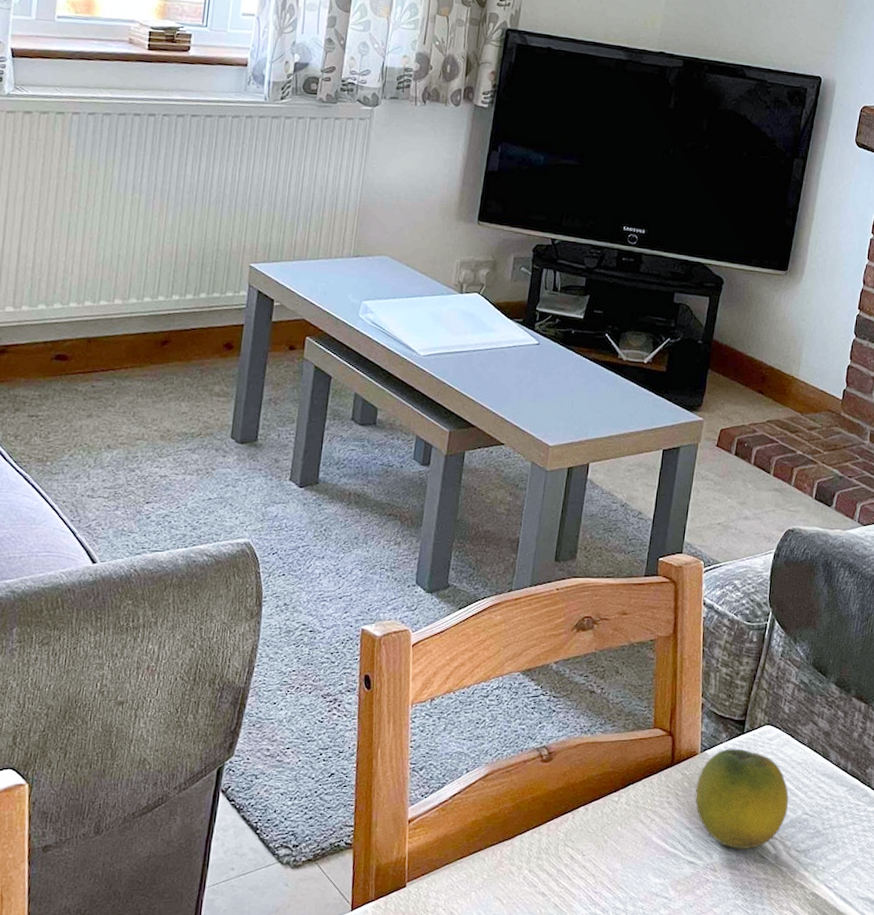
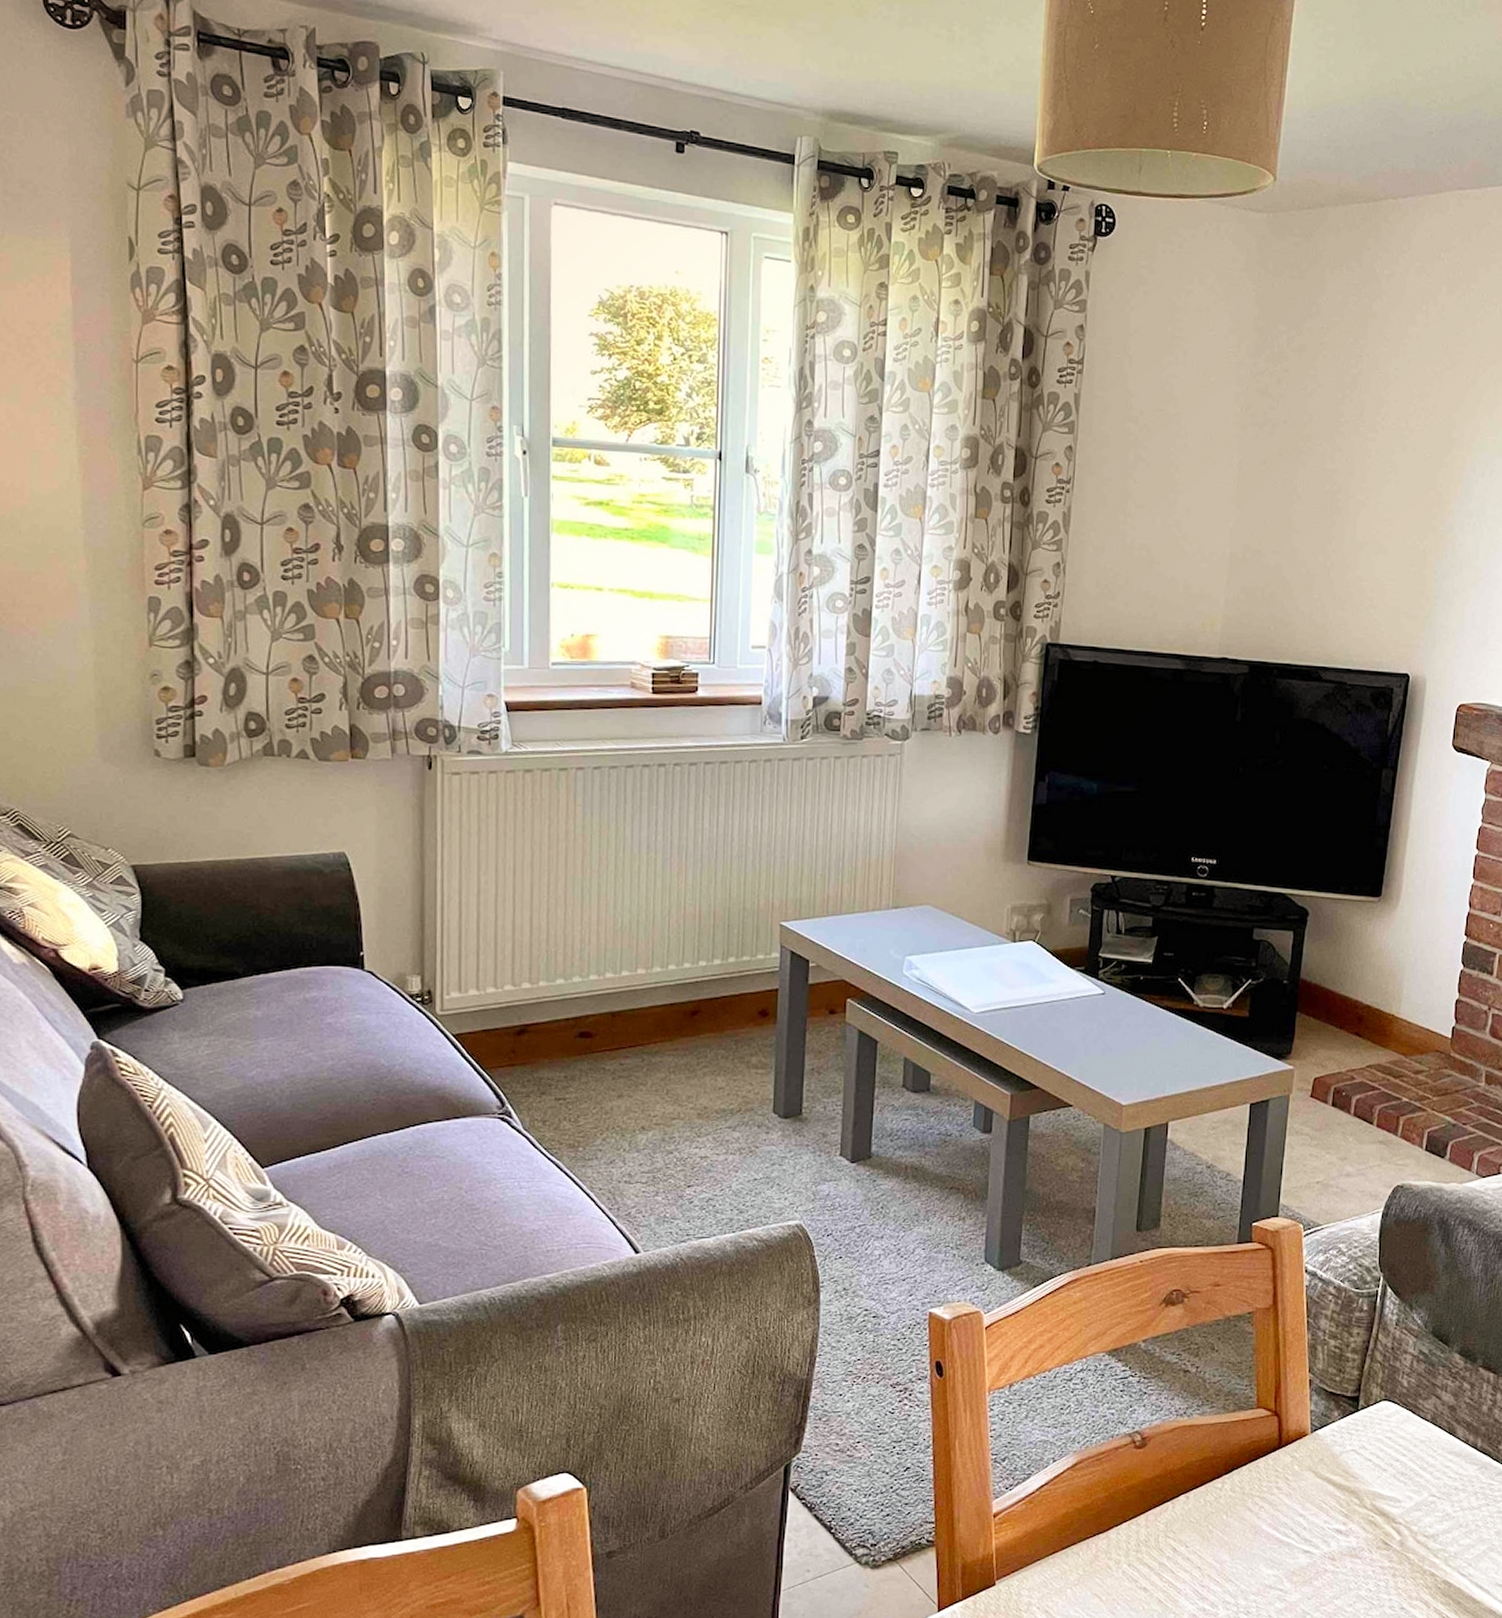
fruit: present [695,748,789,850] -> none [1307,1427,1413,1537]

